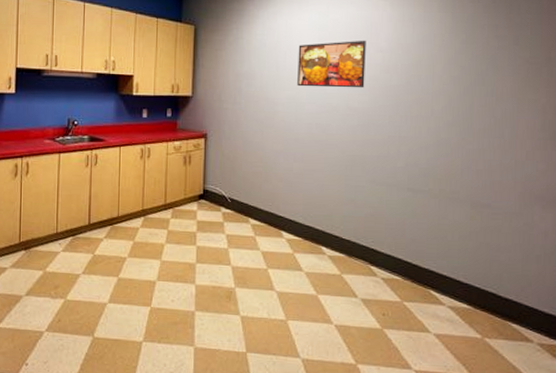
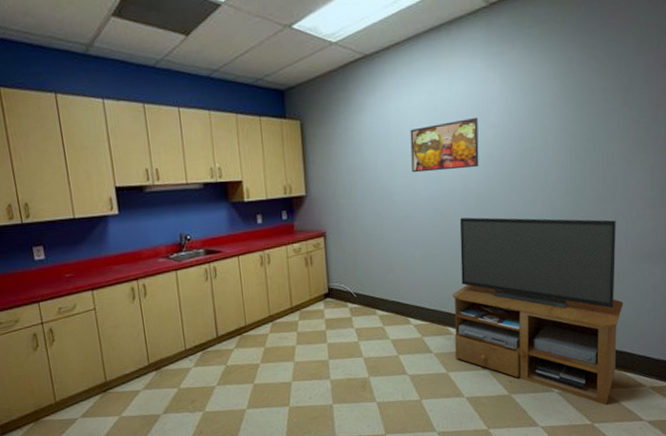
tv stand: none [327,135,510,357] -> present [452,217,624,405]

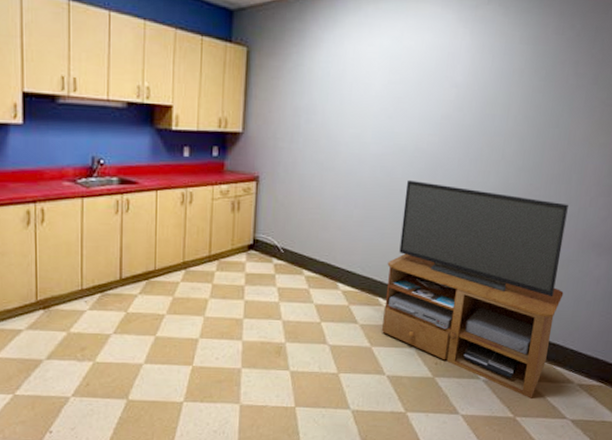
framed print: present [410,117,479,173] -> none [363,72,441,128]

